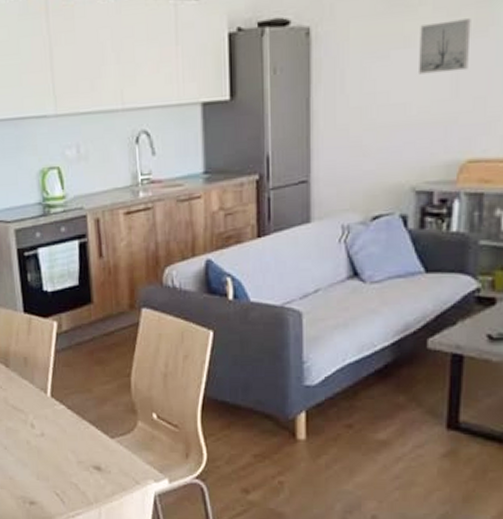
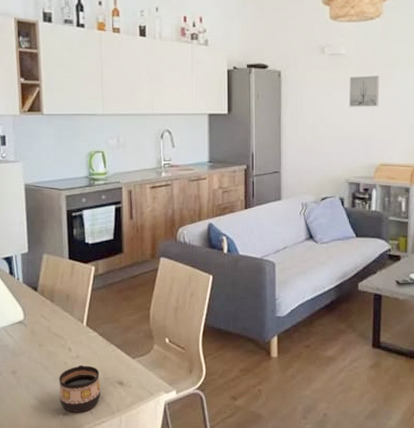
cup: none [21,445,74,502] -> present [59,365,101,413]

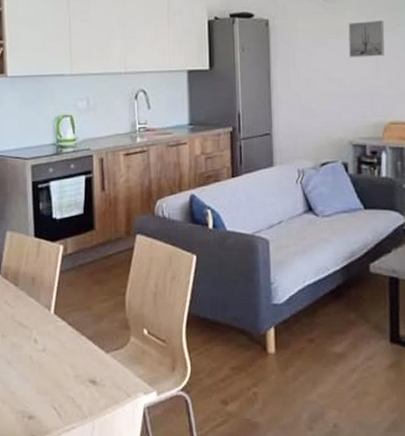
cup: present [59,365,101,413] -> none [23,360,71,416]

